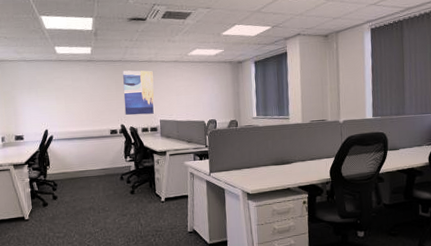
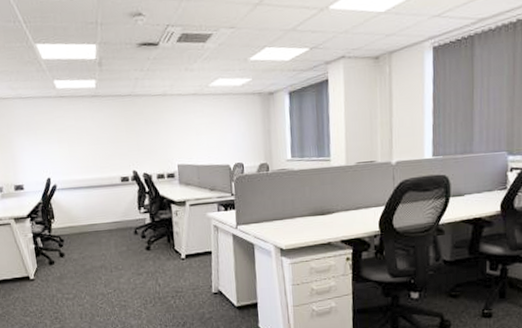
wall art: present [123,70,155,116] -> none [133,106,172,160]

